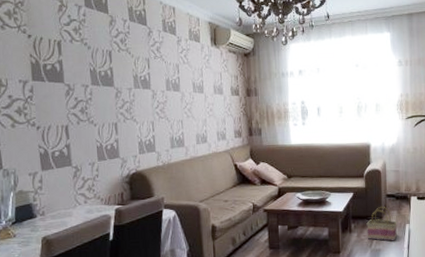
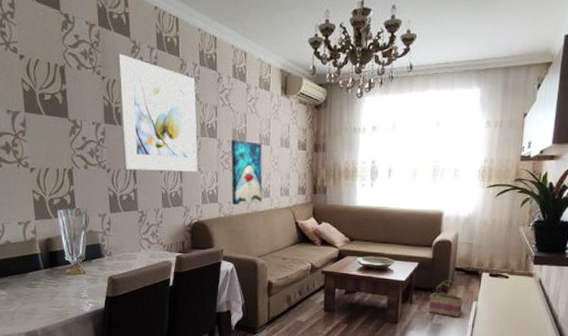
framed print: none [43,12,134,125] -> present [116,53,198,172]
wall art: none [165,89,200,152] -> present [231,139,263,205]

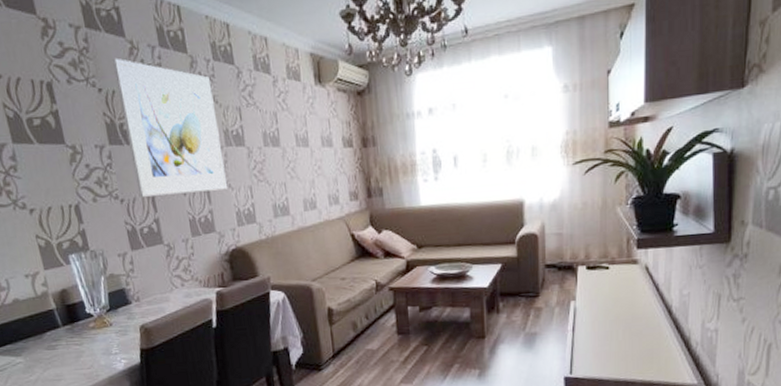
wall art: present [231,139,263,205] -> none [262,144,308,222]
basket: present [429,279,464,318] -> none [519,279,559,323]

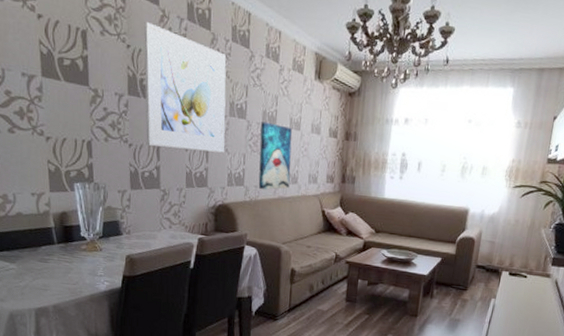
wall art: none [262,144,308,222] -> present [258,122,293,190]

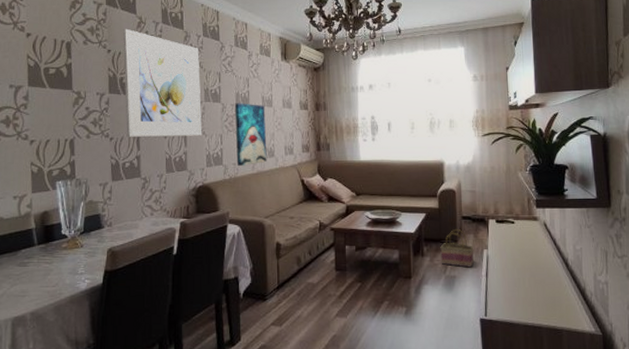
basket: none [449,276,483,314] -> present [440,228,474,268]

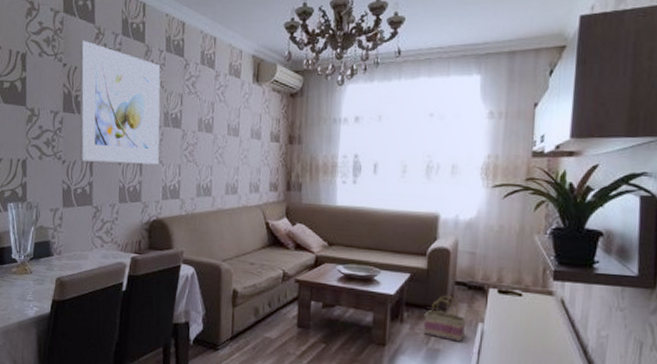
wall art: present [234,103,267,166] -> none [195,130,231,202]

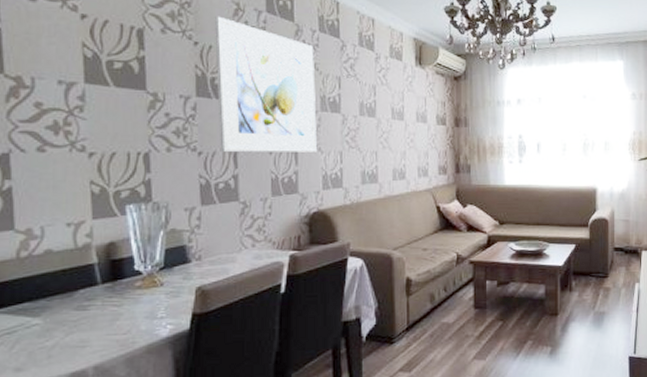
basket: present [424,295,467,342] -> none [590,261,626,303]

